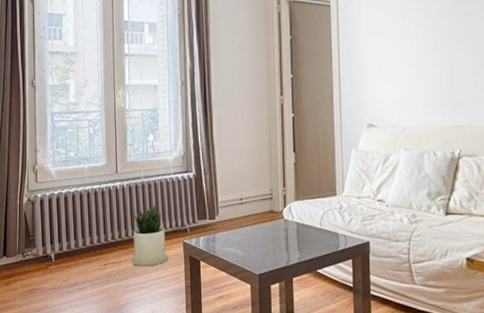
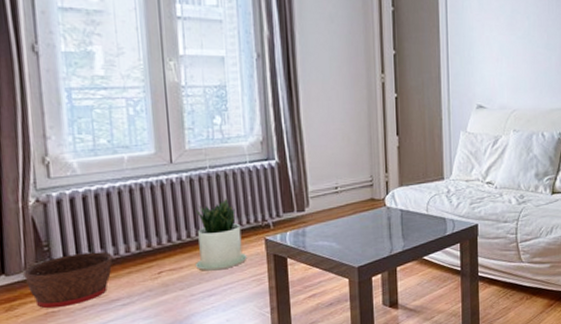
basket: none [17,243,74,287] -> present [23,252,113,309]

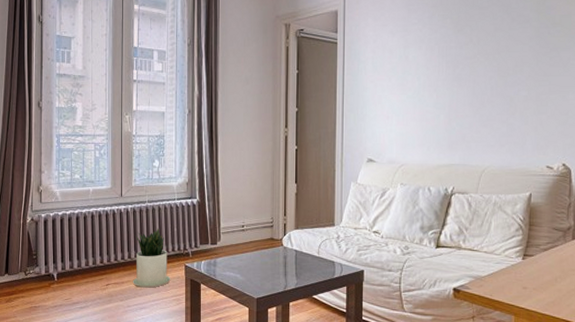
basket: present [23,252,113,309] -> none [19,263,77,304]

